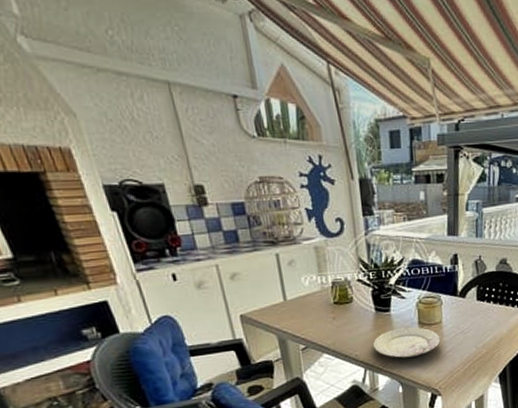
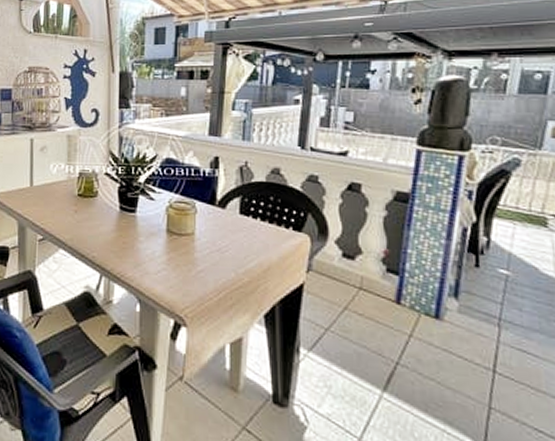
plate: present [372,327,441,358] -> none [112,233,191,271]

